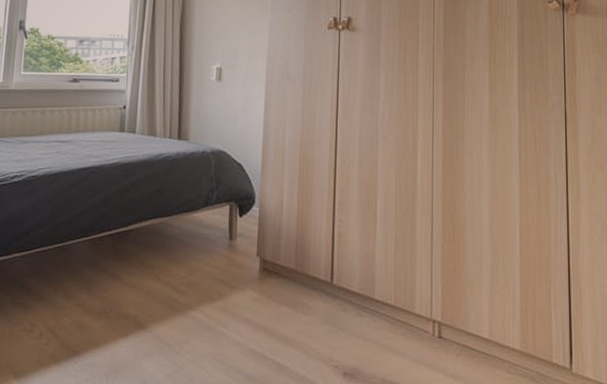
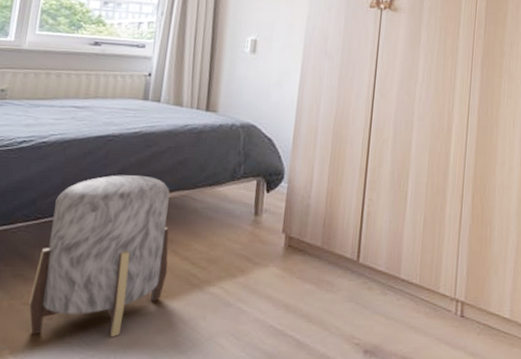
stool: none [27,205,151,362] -> present [28,175,170,338]

